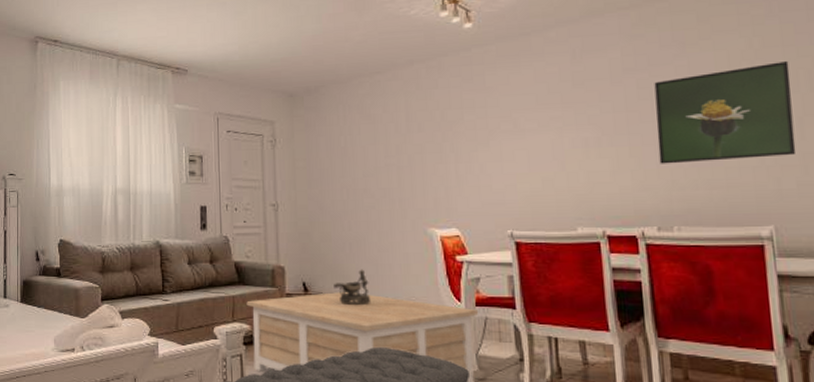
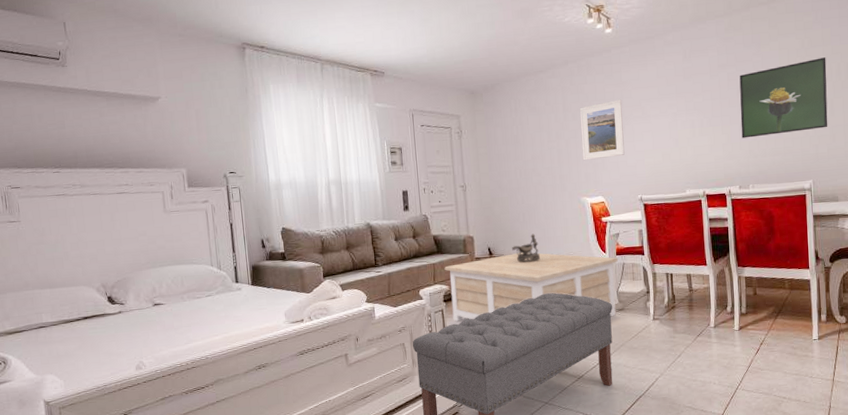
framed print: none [428,108,489,182] -> present [580,99,625,161]

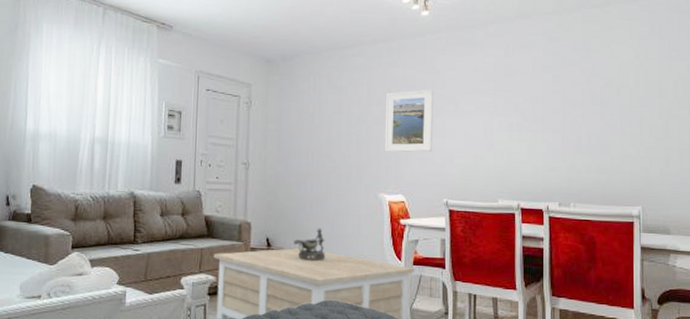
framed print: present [739,57,828,138] -> none [564,72,662,150]

